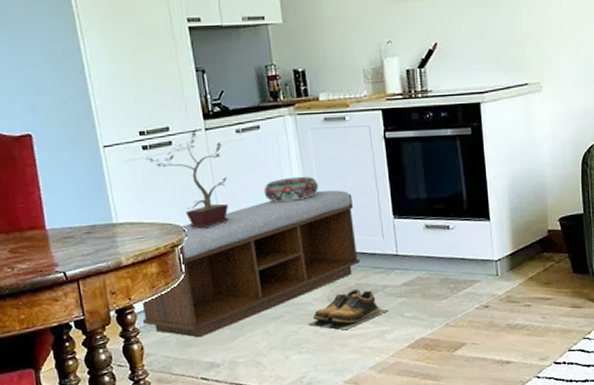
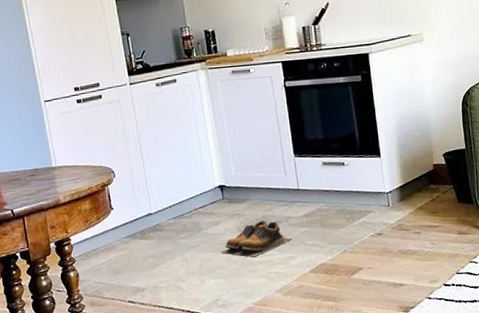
bench: present [142,190,360,338] -> none [77,133,265,265]
potted plant: present [146,129,230,229] -> none [80,84,152,170]
decorative bowl: present [264,176,318,202] -> none [180,122,228,145]

